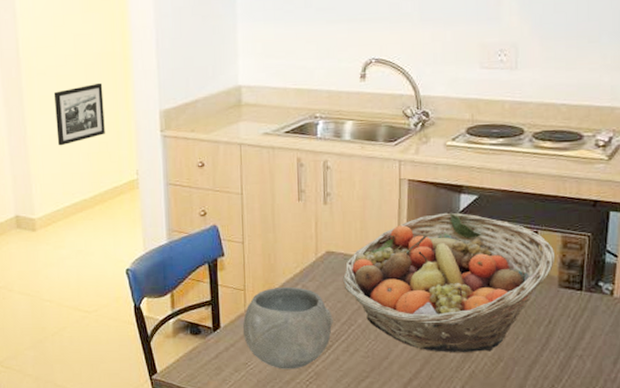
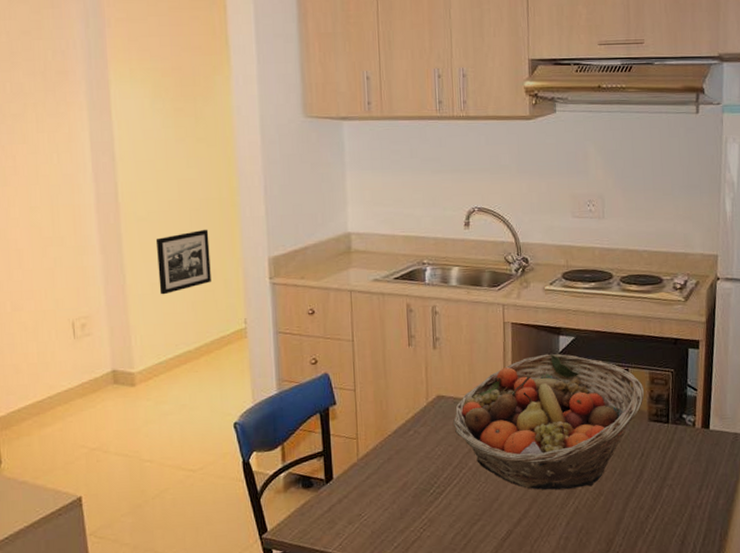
bowl: present [242,286,333,369] -> none [356,433,445,518]

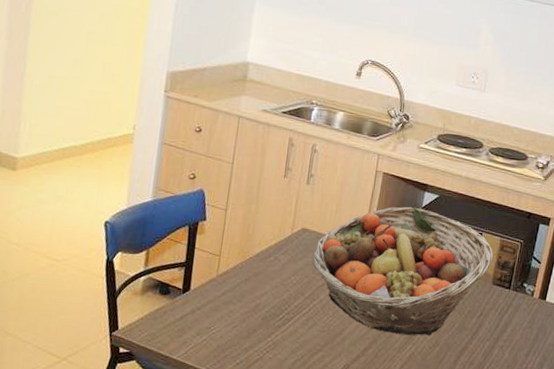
picture frame: present [155,229,211,295] -> none [56,33,115,89]

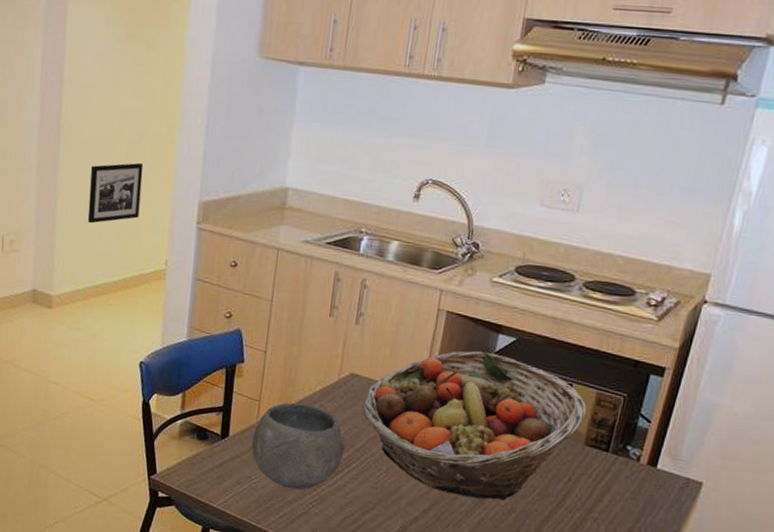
picture frame: none [56,33,115,89] -> present [87,162,144,224]
bowl: none [211,256,298,337] -> present [251,403,347,490]

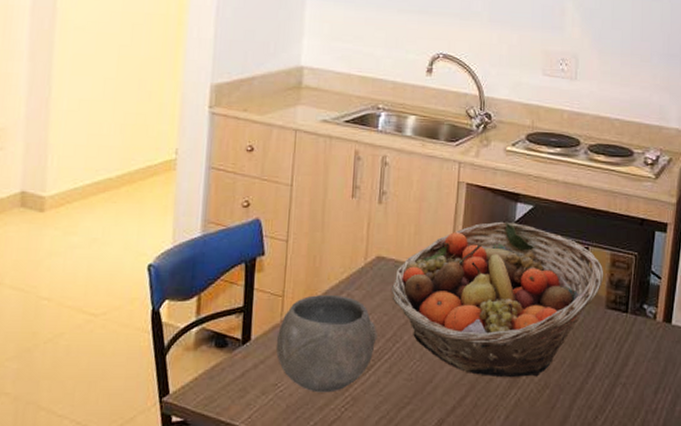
picture frame: present [87,162,144,224] -> none [86,46,150,113]

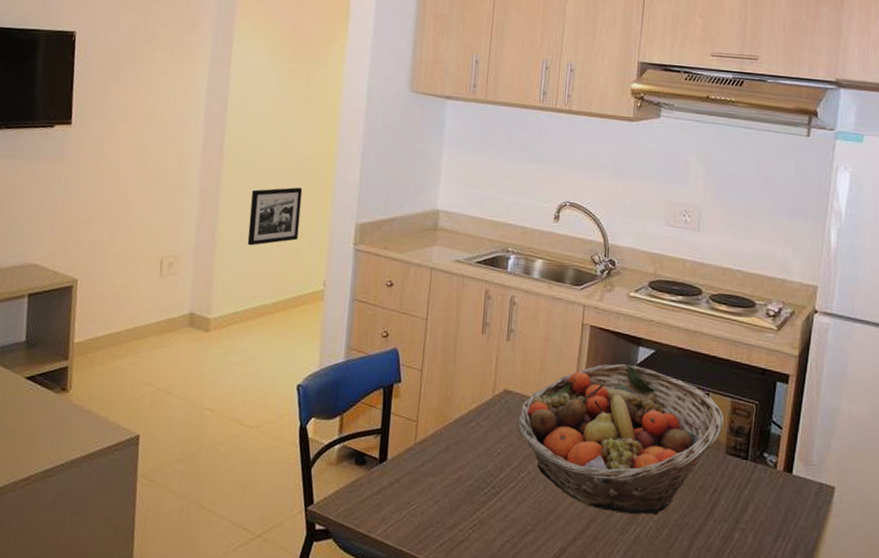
picture frame: none [86,46,150,113] -> present [247,187,303,246]
bowl: present [275,294,377,393] -> none [409,422,504,514]

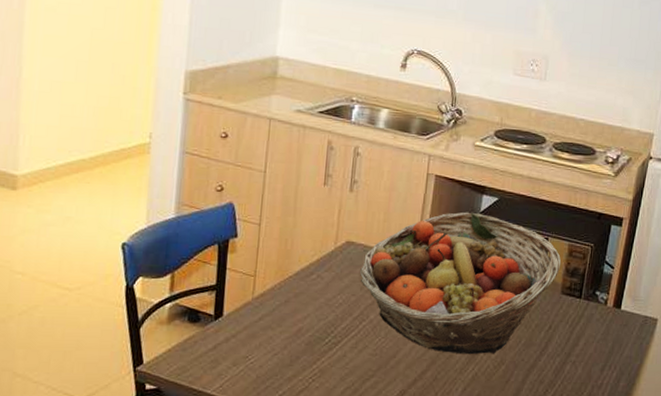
picture frame: present [247,187,303,246] -> none [58,30,123,95]

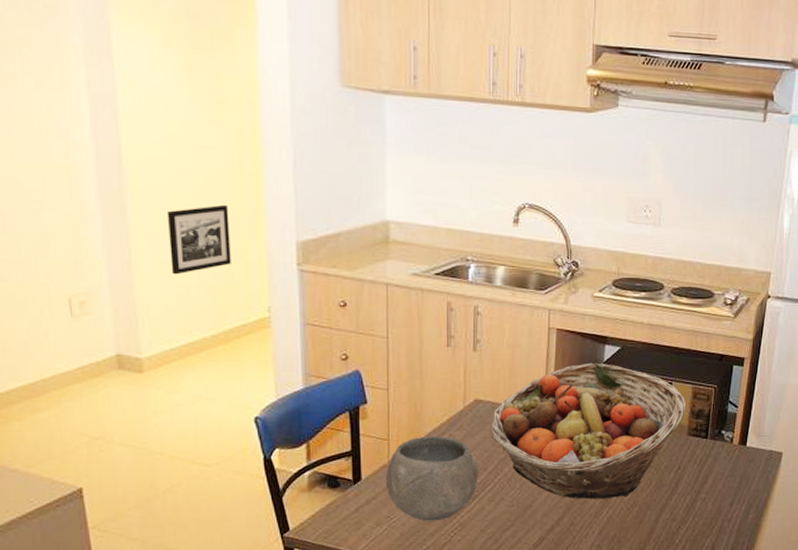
picture frame: none [58,30,123,95] -> present [166,204,231,275]
bowl: none [247,275,345,365] -> present [385,436,479,521]

